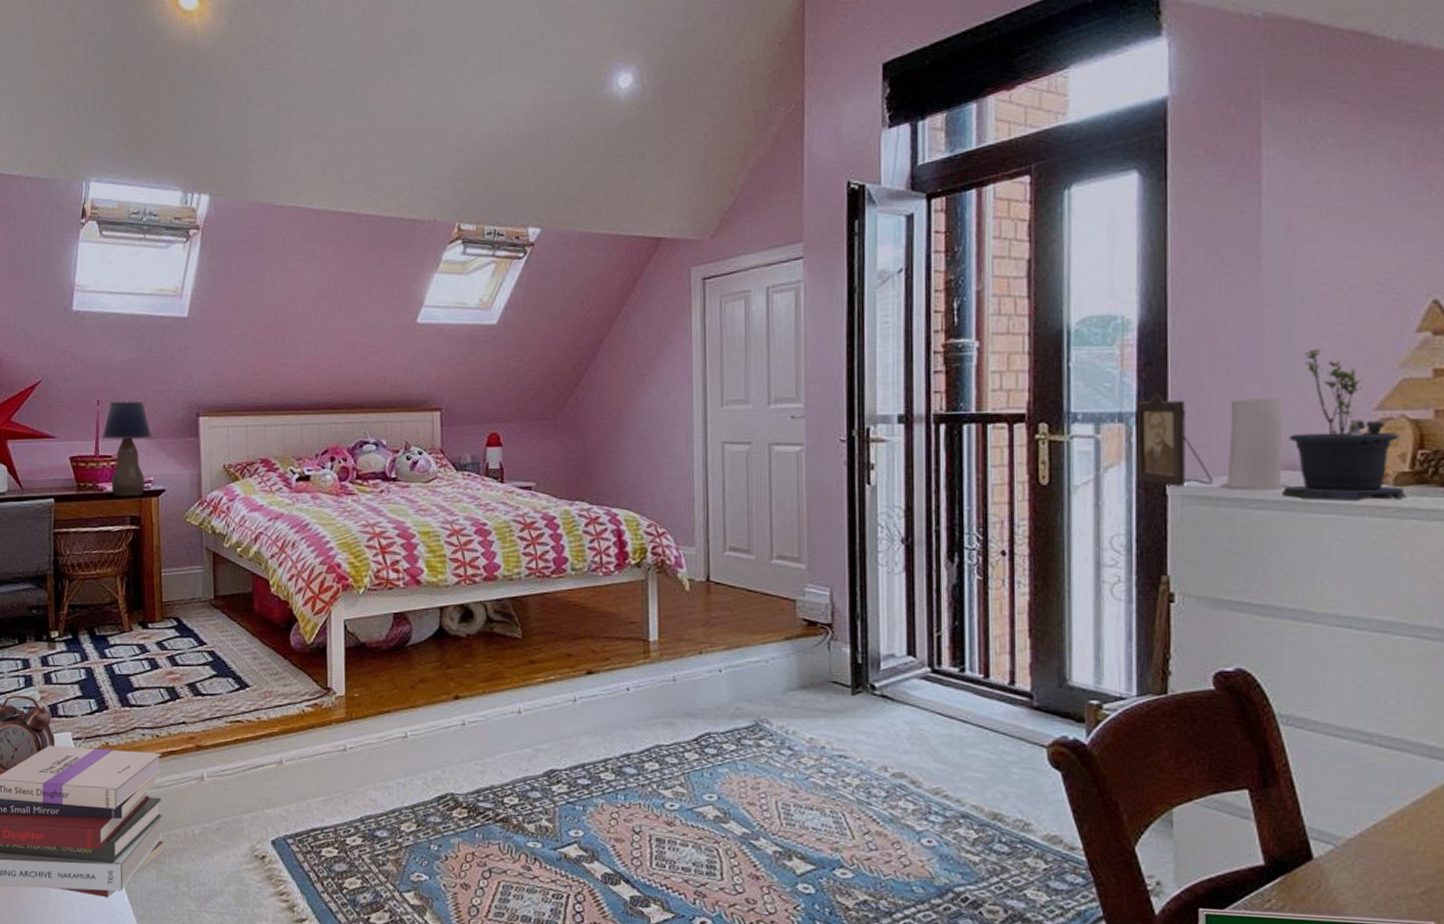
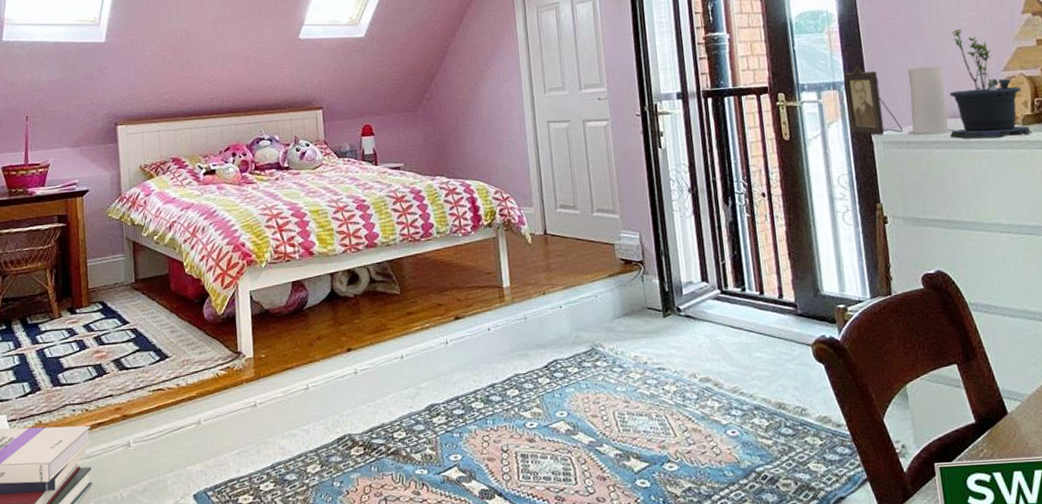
table lamp: present [102,399,152,497] -> none [31,114,76,199]

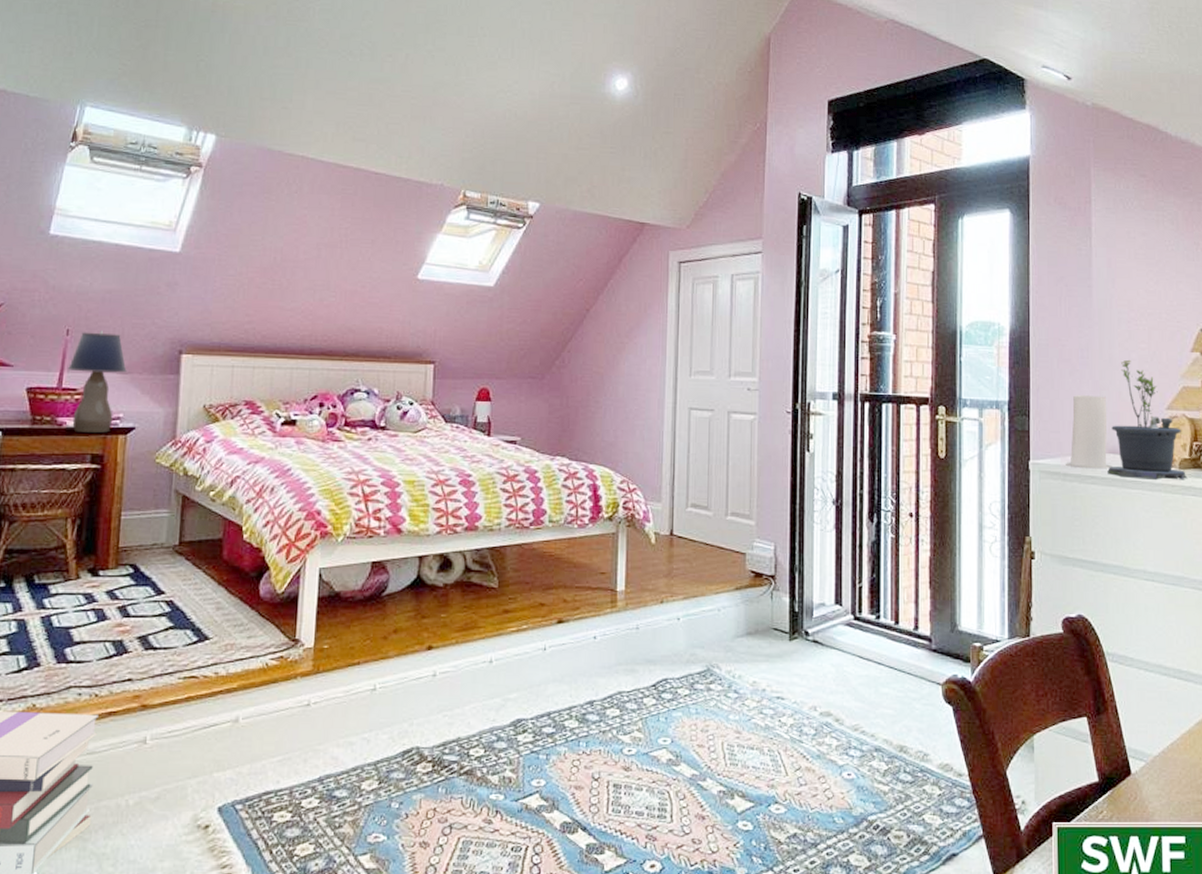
table lamp: none [31,114,76,199] -> present [68,331,127,434]
photo frame: present [843,65,903,136] -> none [1008,386,1061,464]

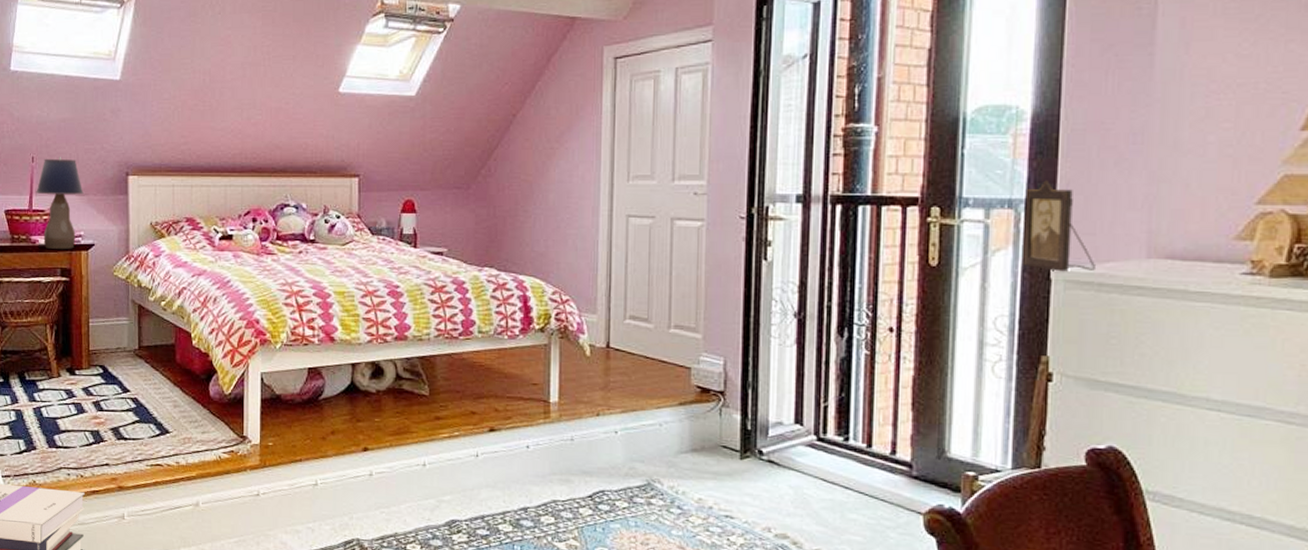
photo frame: none [1008,386,1061,464] -> present [1023,180,1095,272]
candle: present [1066,395,1112,469] -> none [1102,189,1169,278]
potted plant: present [1107,359,1188,481] -> none [1162,143,1282,292]

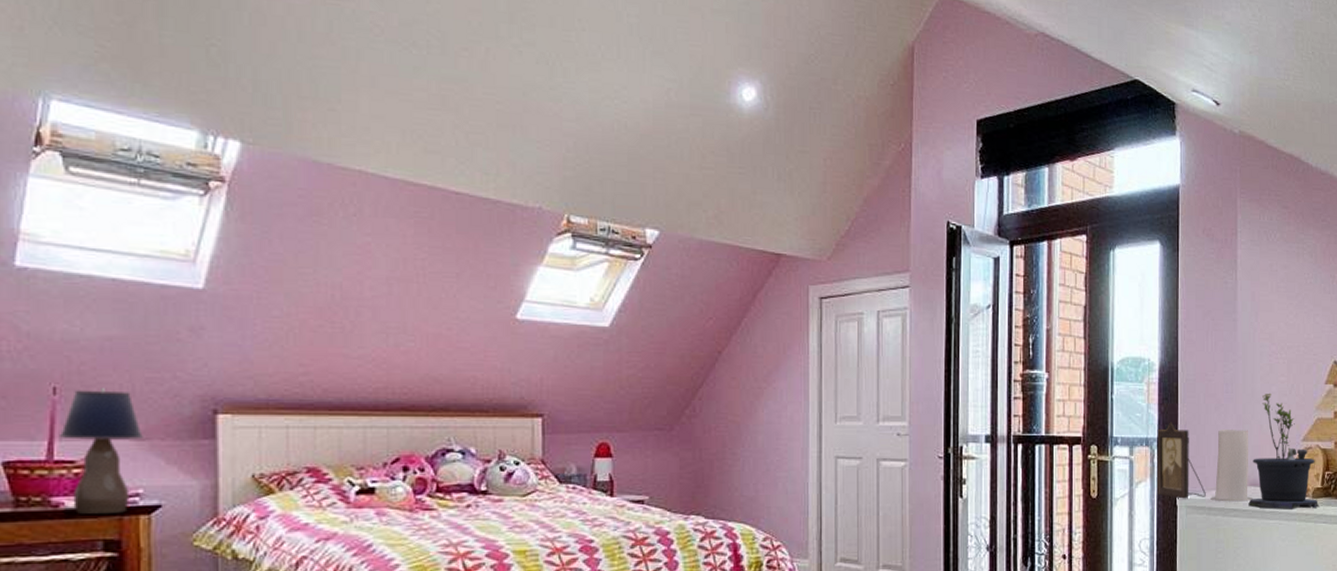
candle: none [1102,189,1169,278] -> present [1210,430,1253,502]
potted plant: none [1162,143,1282,292] -> present [1248,393,1320,511]

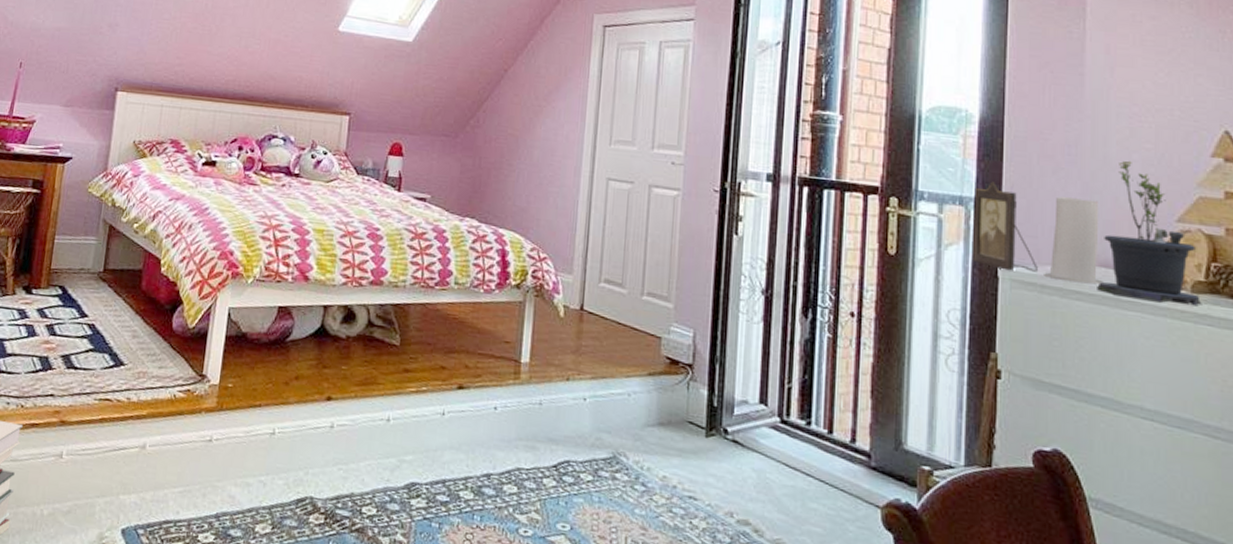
table lamp: present [60,388,143,515] -> none [19,65,69,161]

